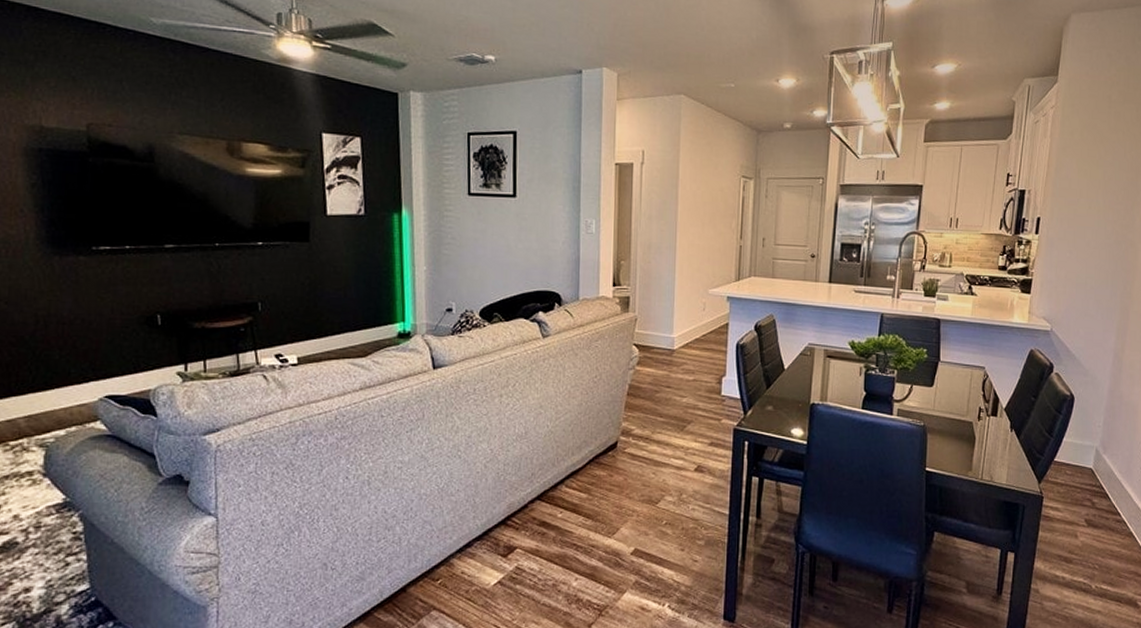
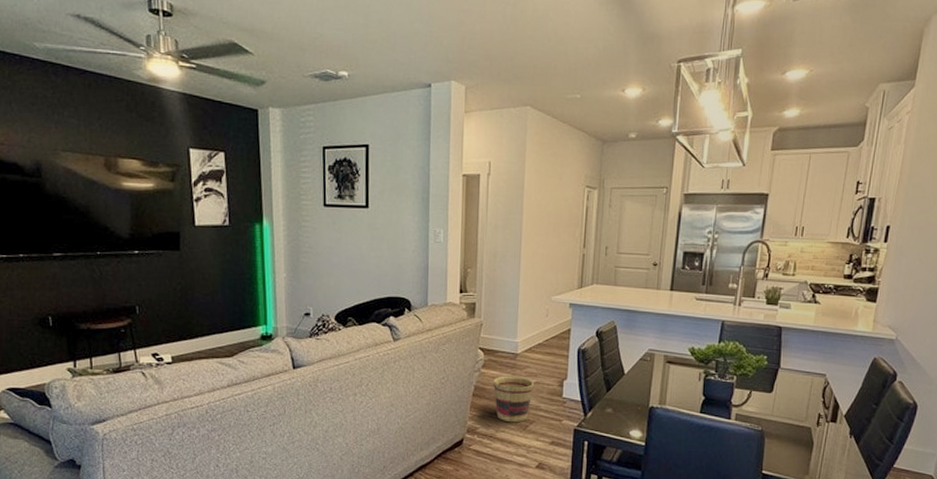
basket: none [649,373,692,423] -> present [493,375,535,423]

